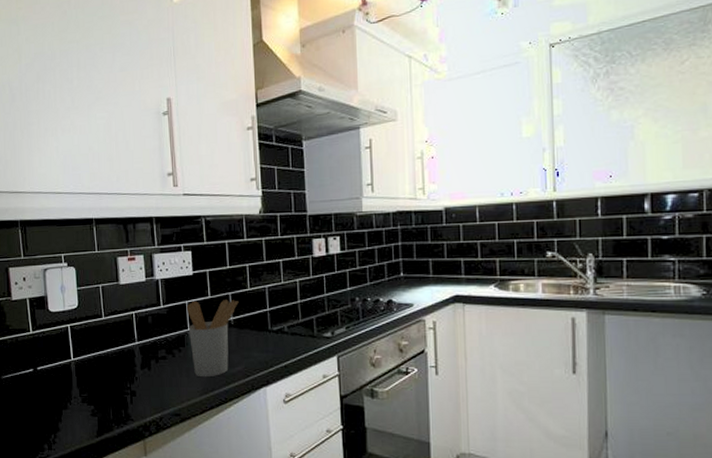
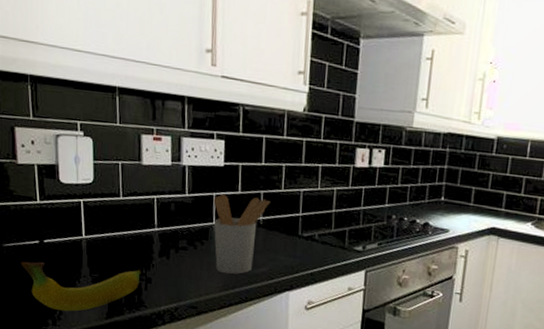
fruit: none [18,384,127,434] -> present [21,261,142,312]

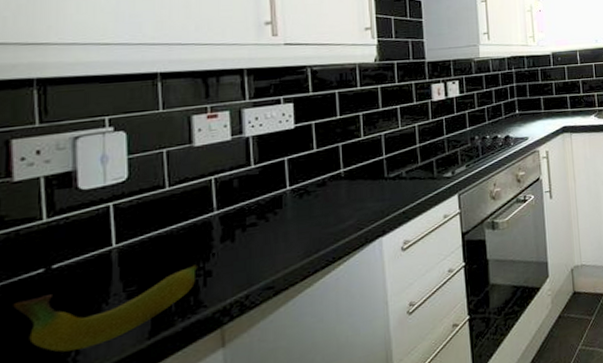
utensil holder: present [213,194,271,275] -> none [285,150,351,240]

